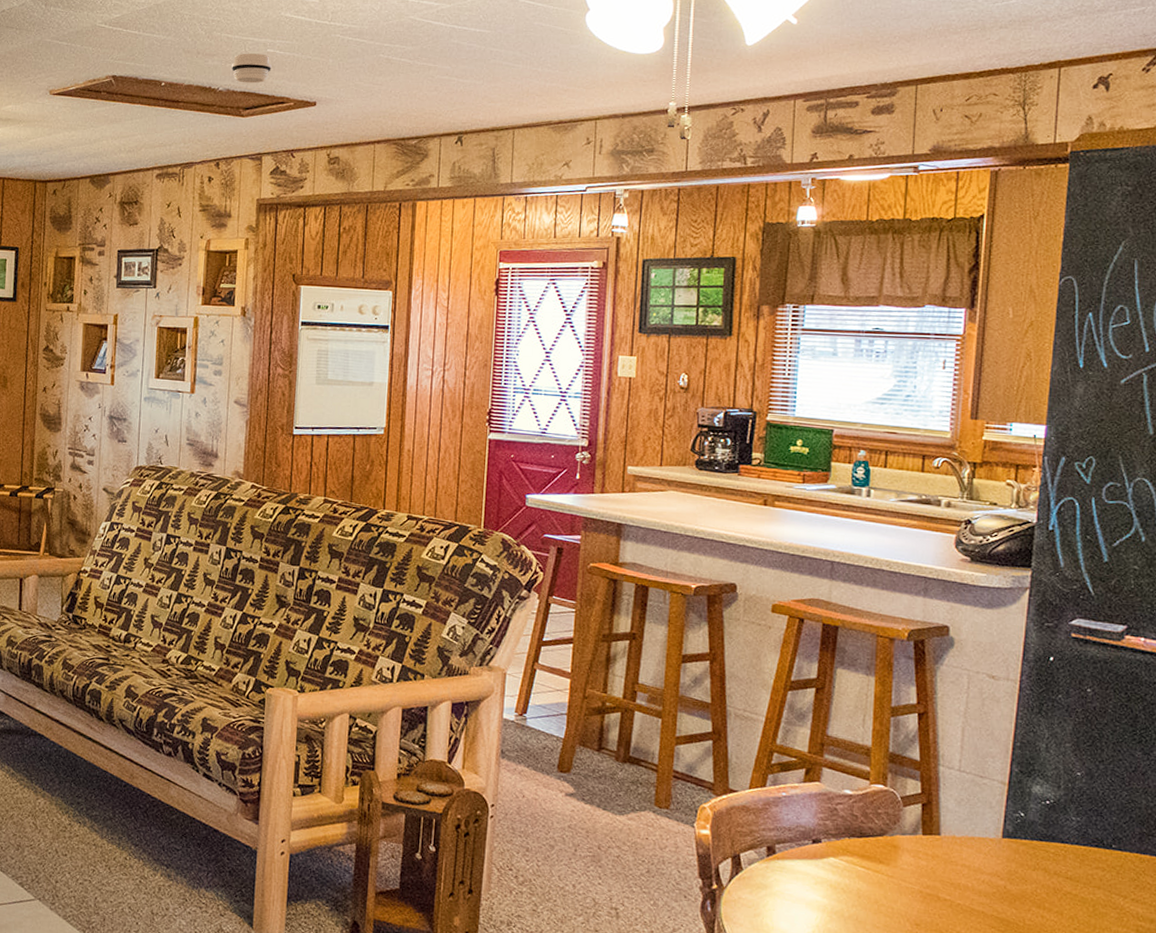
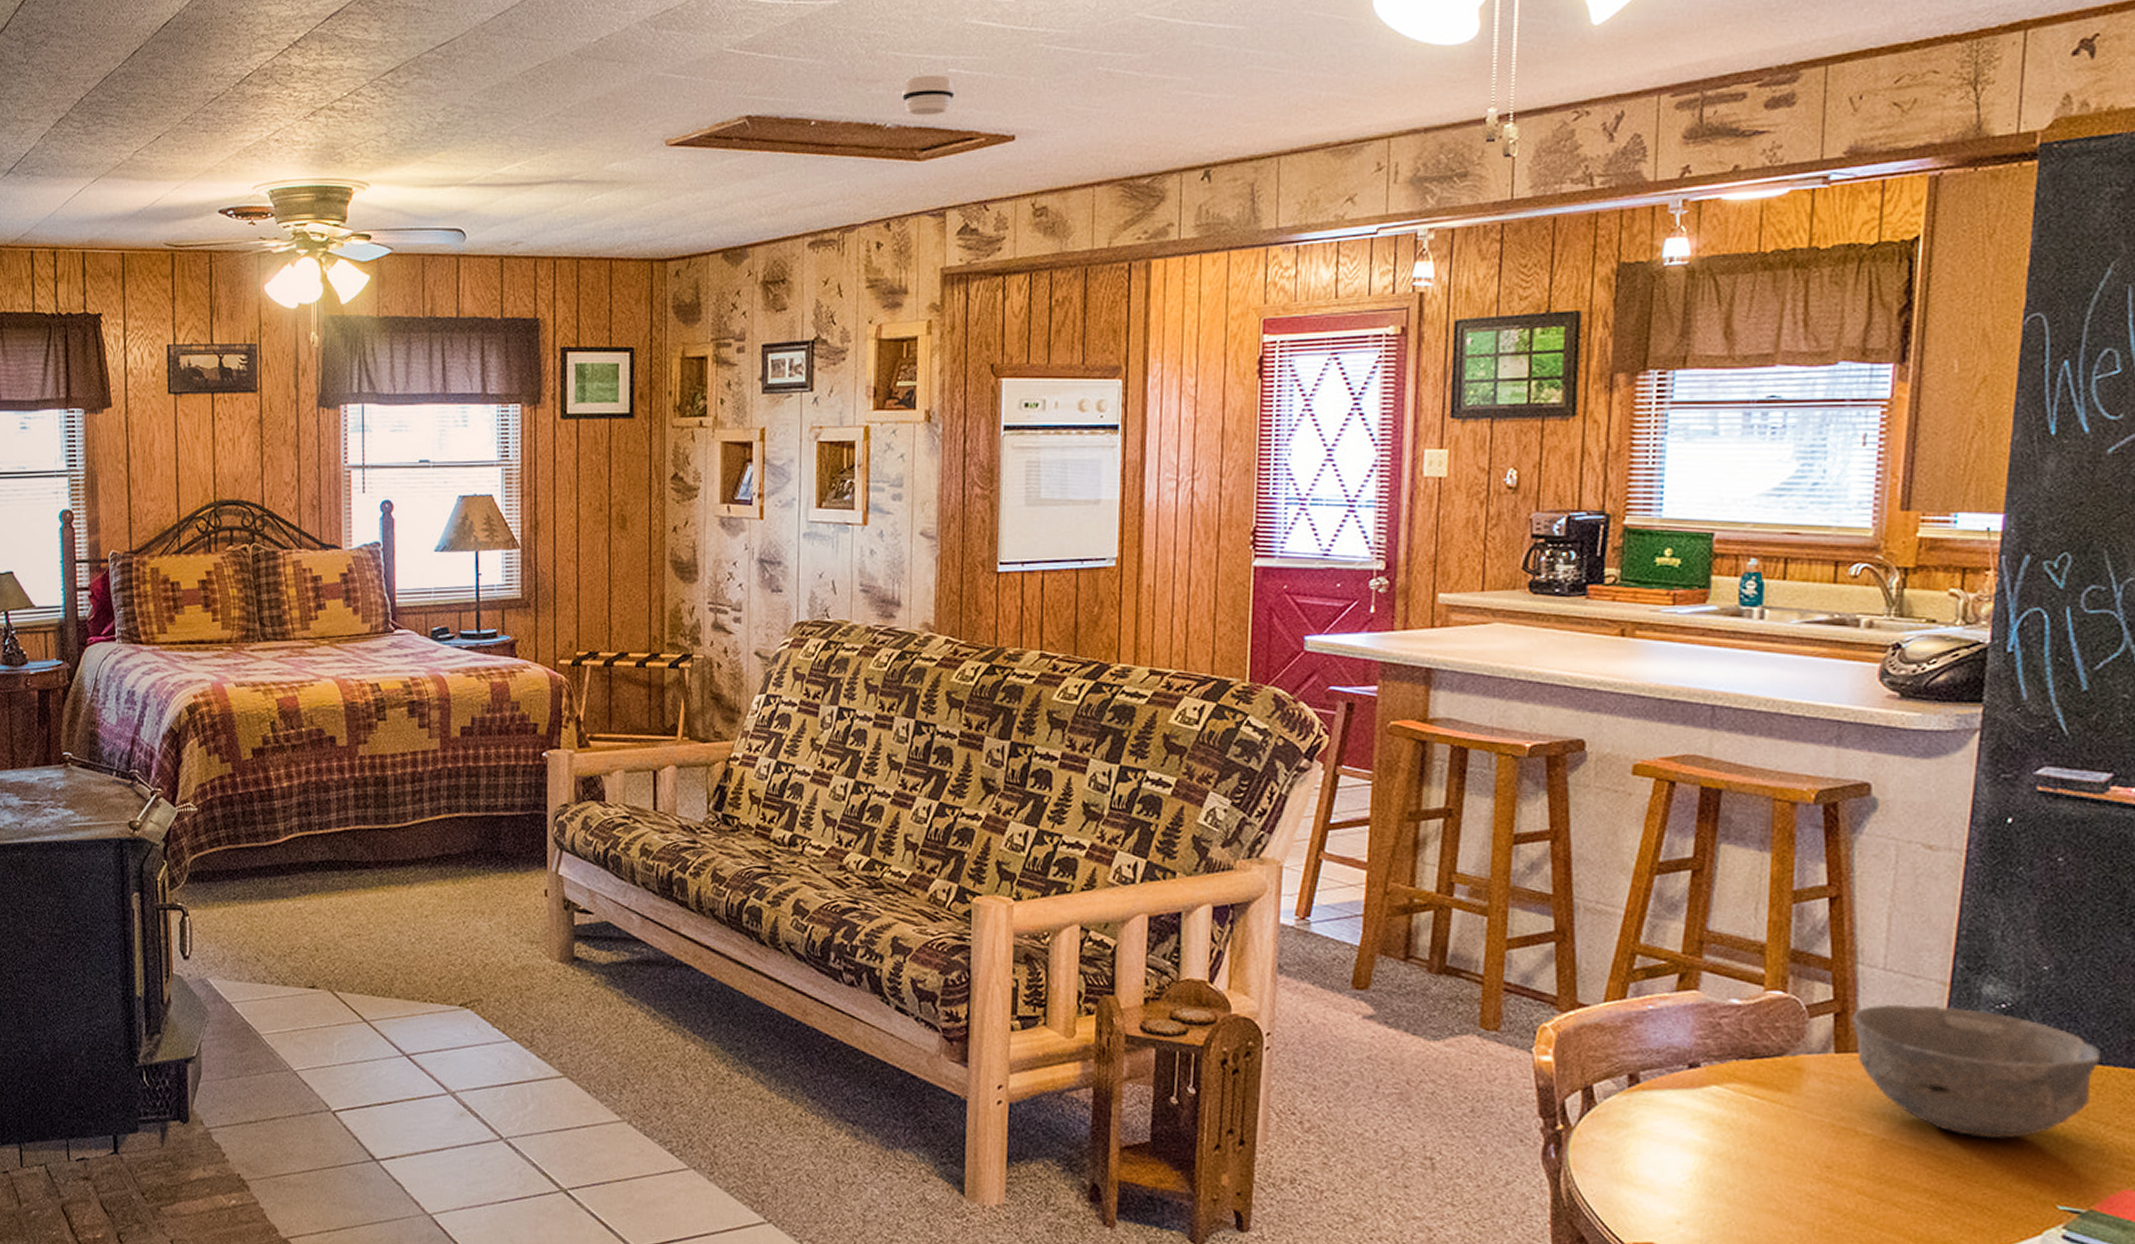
bowl: none [934,797,1121,906] -> present [1850,1004,2102,1139]

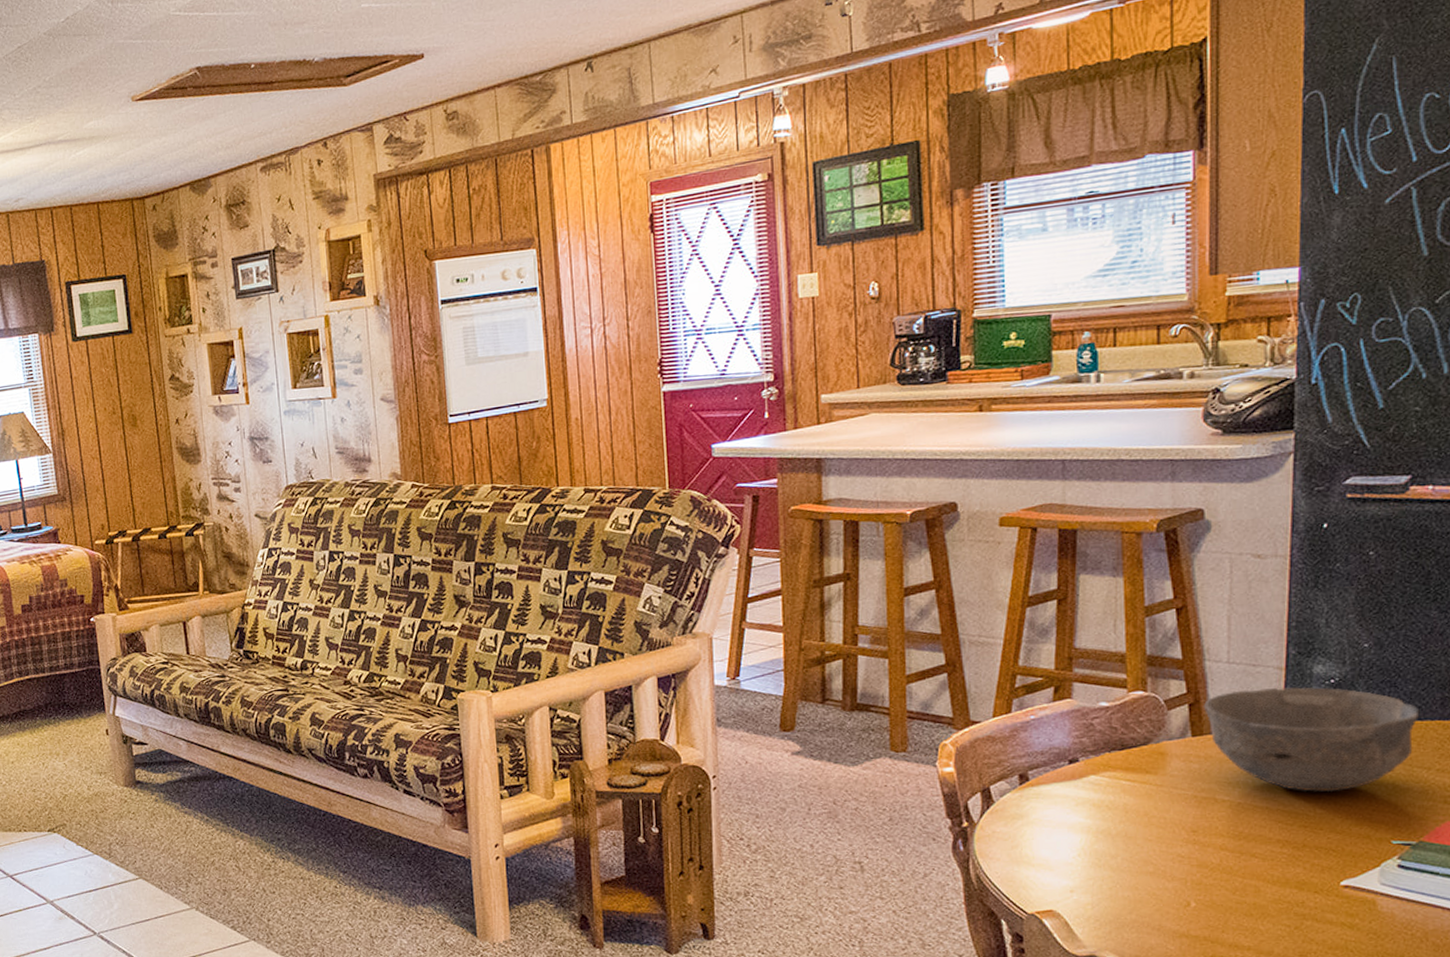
smoke detector: present [901,75,955,116] -> none [324,10,369,48]

